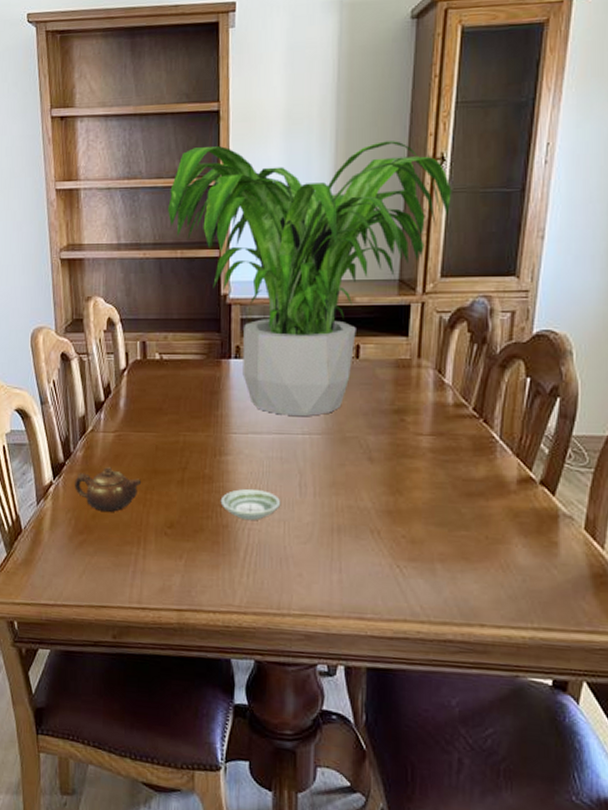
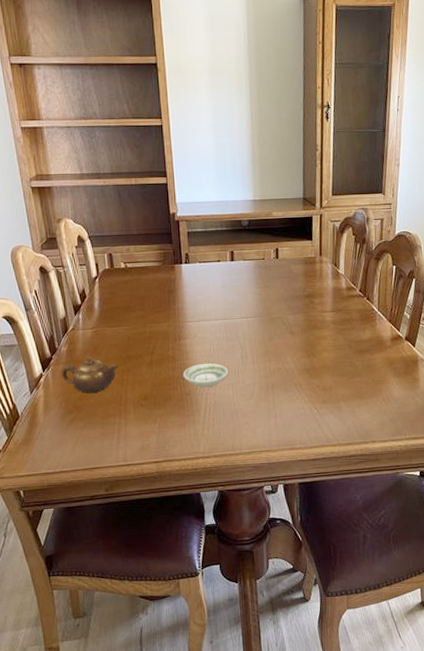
potted plant: present [168,141,452,416] -> none [121,92,336,305]

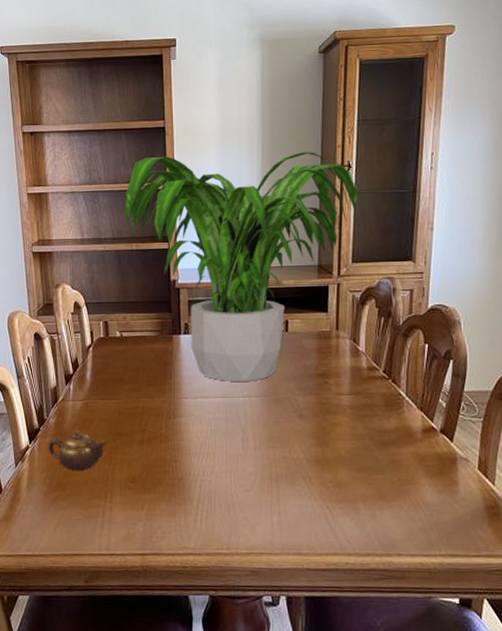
potted plant: none [121,92,336,305] -> present [124,151,358,381]
saucer: present [182,363,229,388] -> none [175,445,227,474]

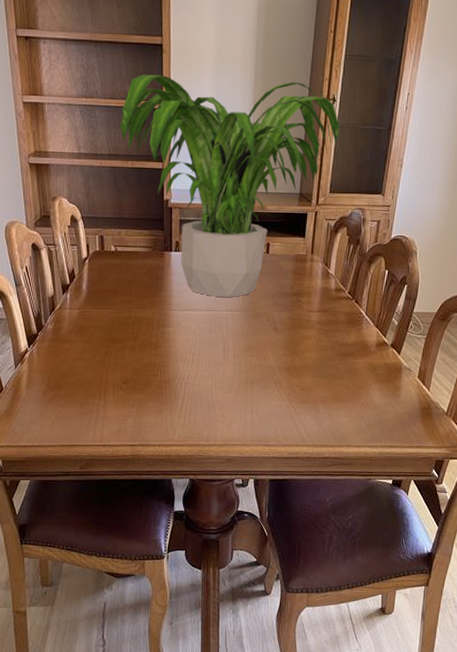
teapot: present [48,431,107,470] -> none [46,337,102,372]

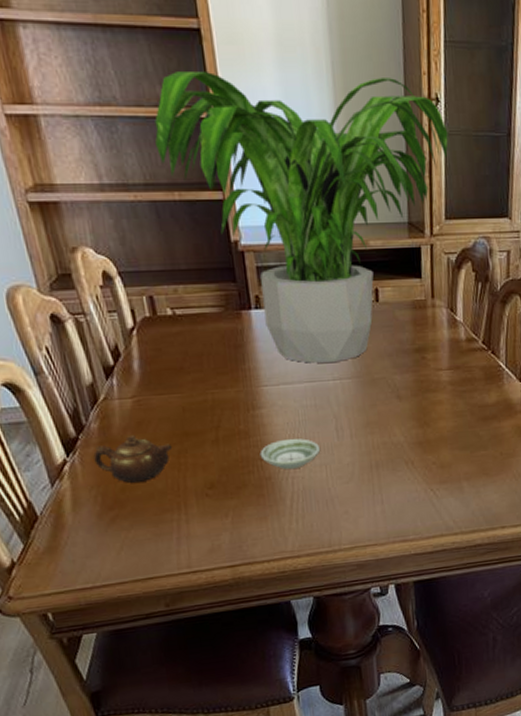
teapot: none [46,337,102,372] -> present [93,435,173,483]
saucer: none [164,352,210,377] -> present [259,438,321,470]

